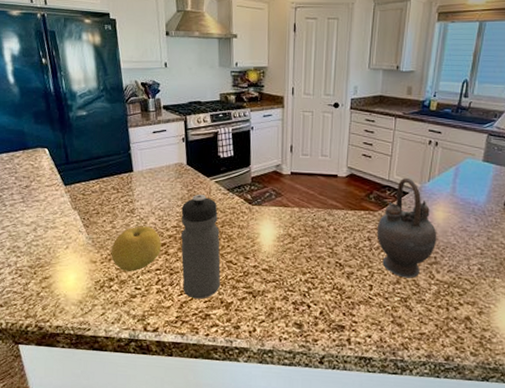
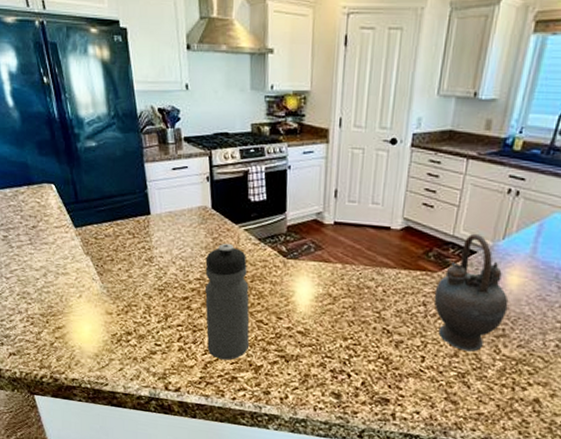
fruit: present [111,226,161,272] -> none [128,276,183,326]

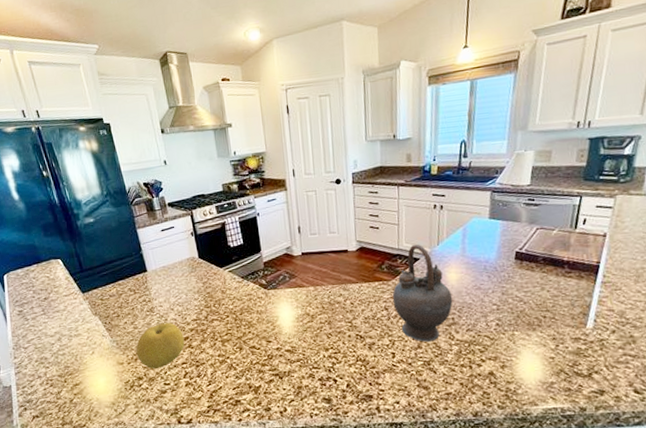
fruit: none [128,276,183,326] -> present [136,322,184,369]
water bottle: present [205,243,250,361] -> none [199,284,246,387]

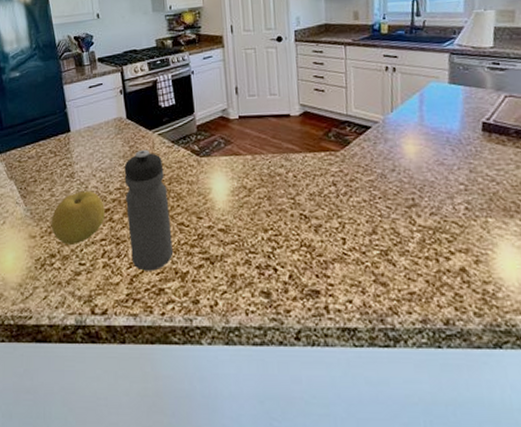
water bottle: none [199,284,246,387] -> present [124,149,173,271]
teapot: present [392,244,453,342] -> none [341,110,412,226]

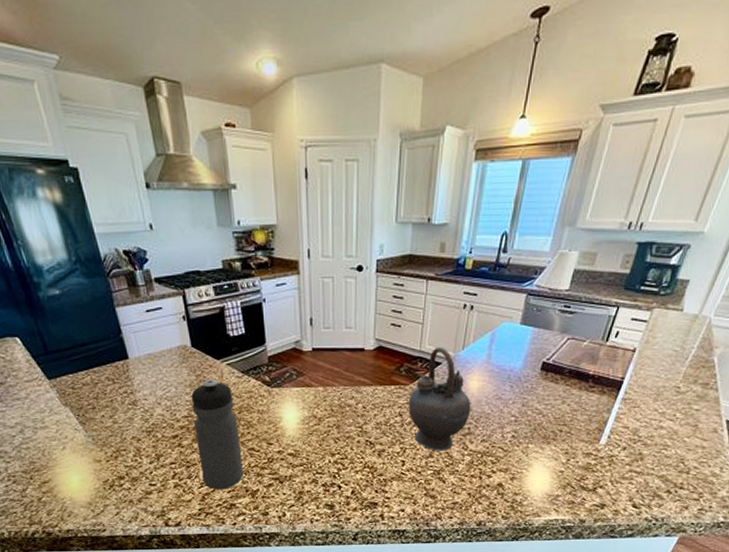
fruit: present [51,191,105,245] -> none [115,418,173,468]
teapot: none [341,110,412,226] -> present [408,346,471,451]

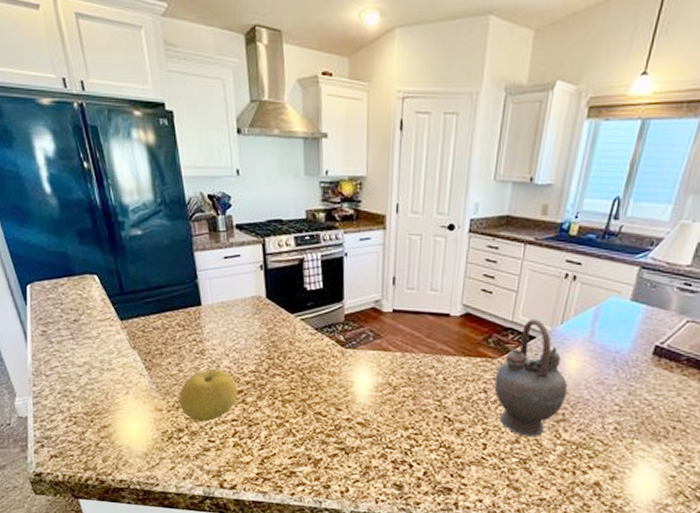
fruit: none [115,418,173,468] -> present [179,369,237,422]
water bottle: present [191,378,243,490] -> none [260,333,308,455]

